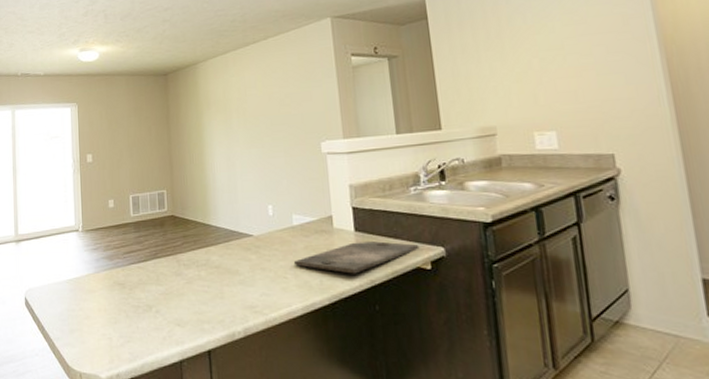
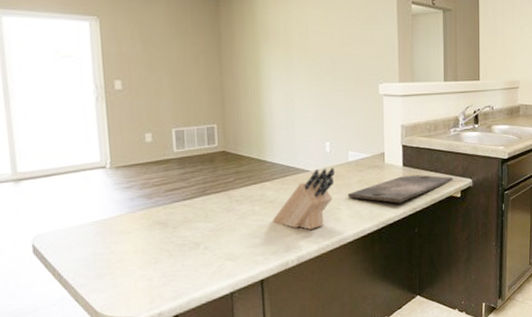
knife block: none [218,232,280,299] -> present [272,168,336,230]

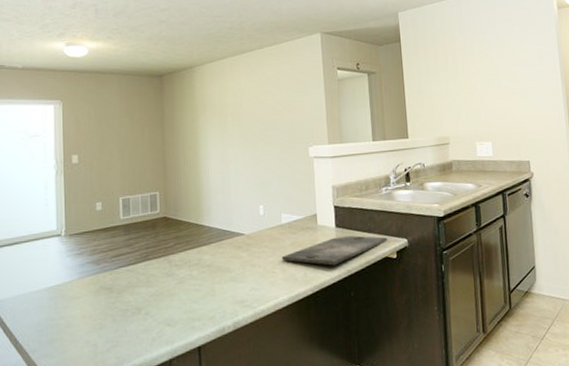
knife block: present [272,168,336,230] -> none [209,230,270,294]

